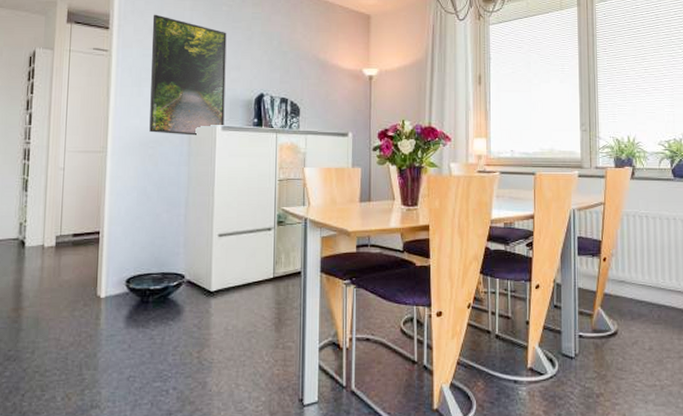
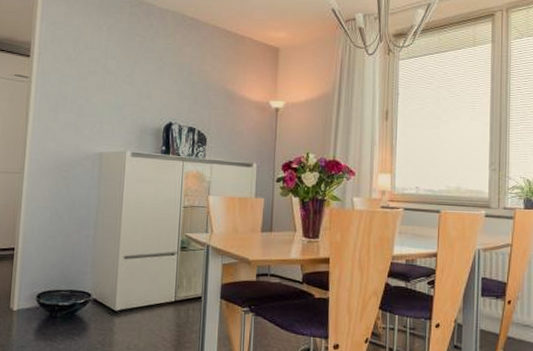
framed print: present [149,14,227,136] -> none [63,43,139,161]

